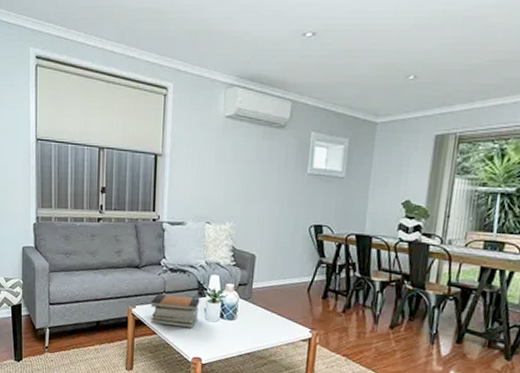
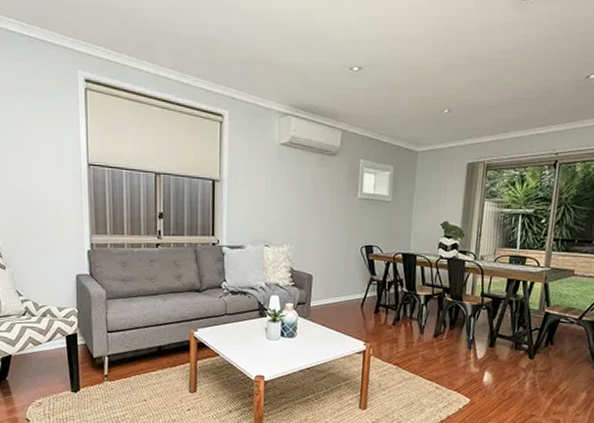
book stack: present [150,294,200,328] -> none [212,317,261,348]

